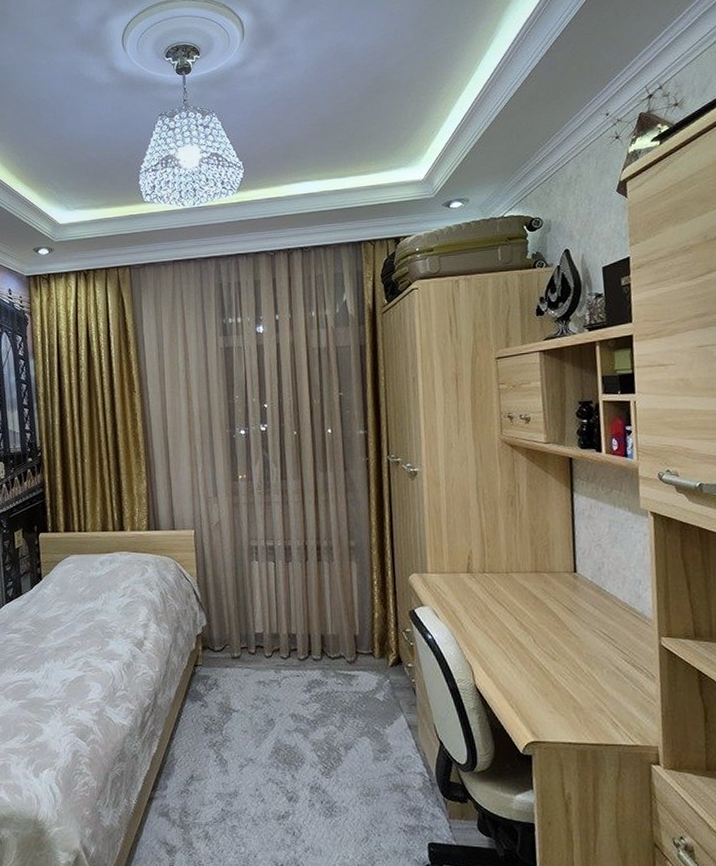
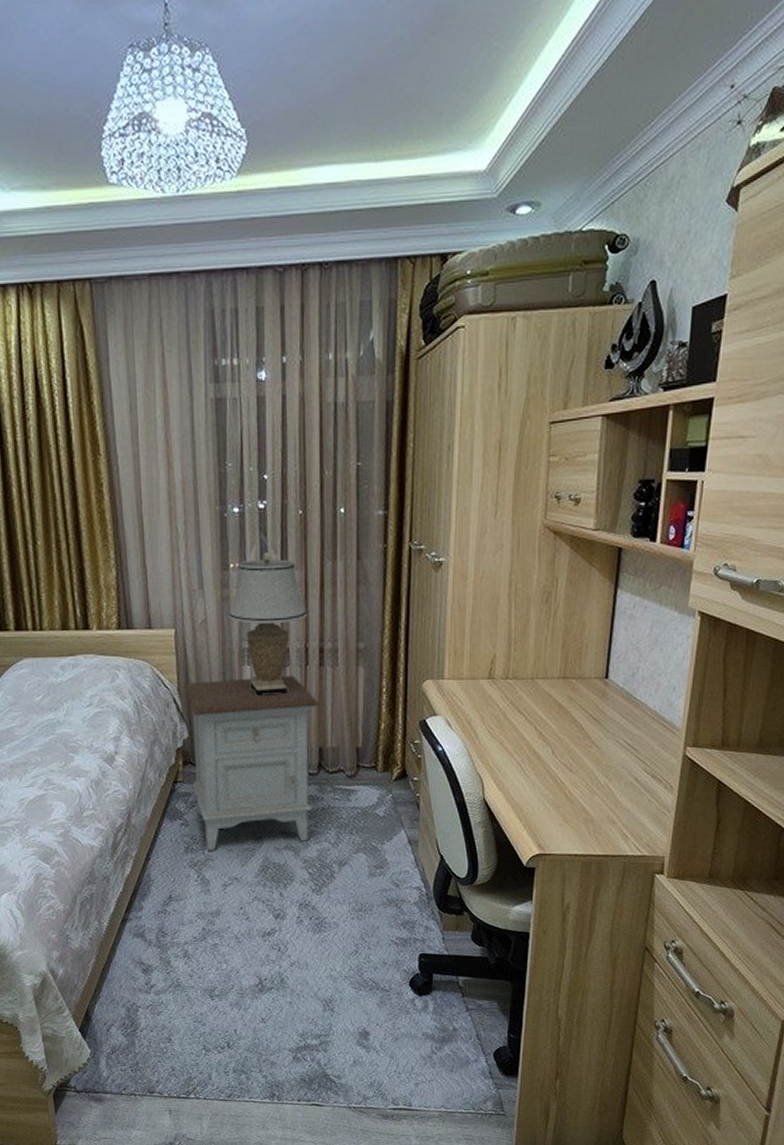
nightstand: none [202,569,320,732] -> present [183,675,320,852]
table lamp: none [238,466,306,588] -> present [228,553,308,696]

